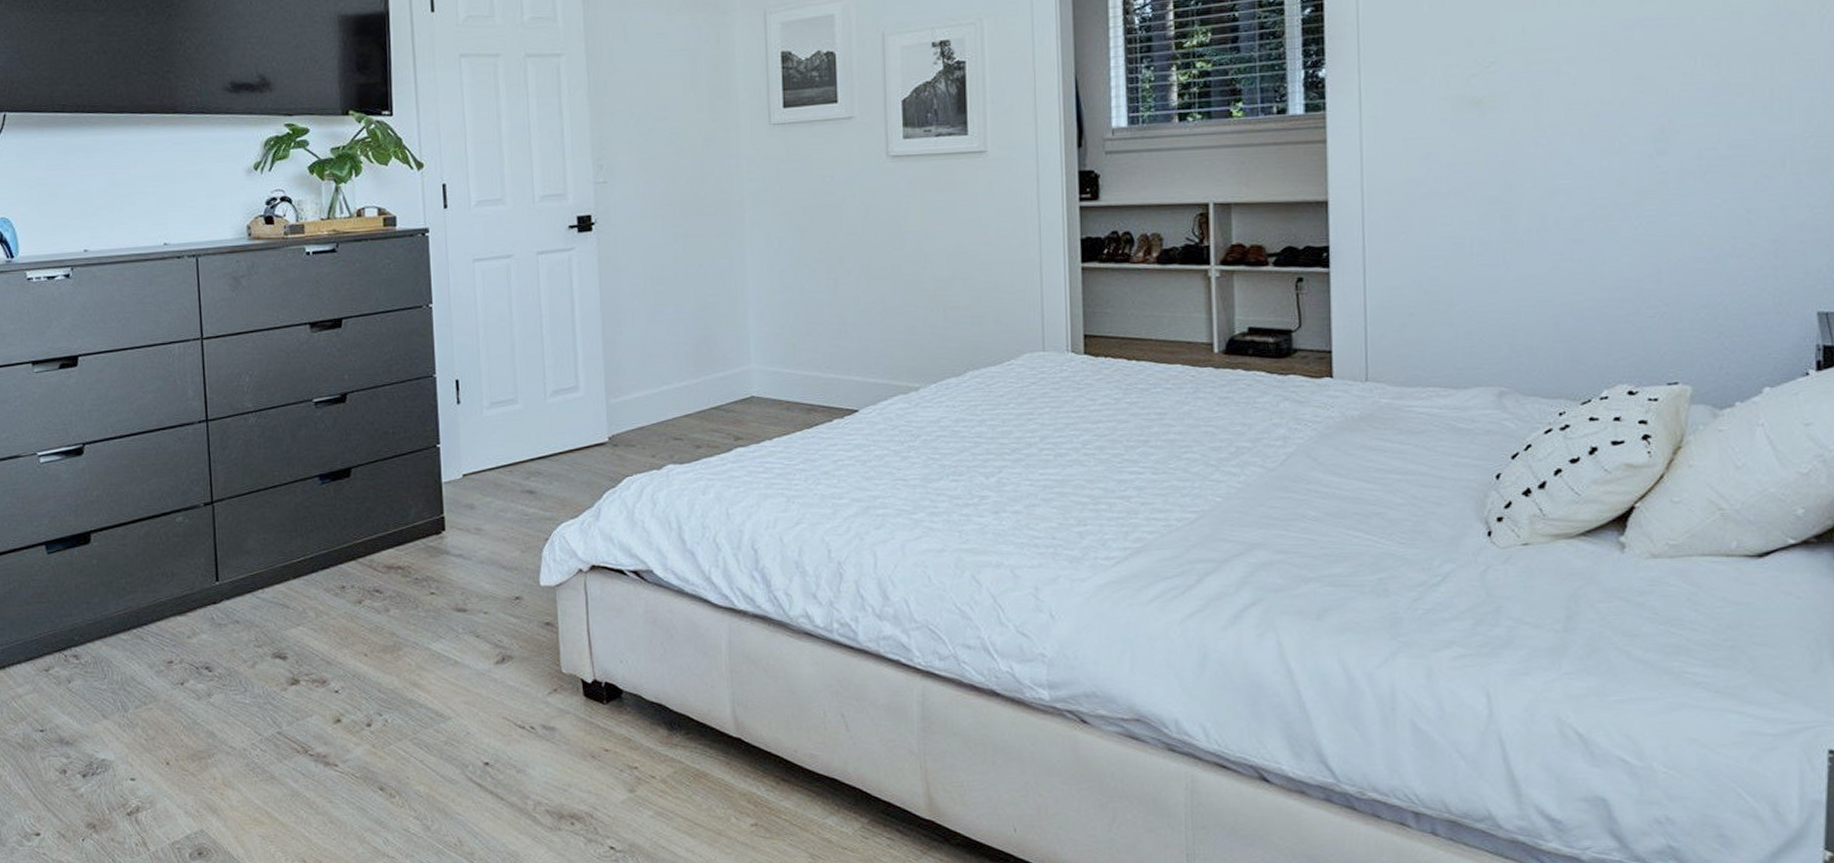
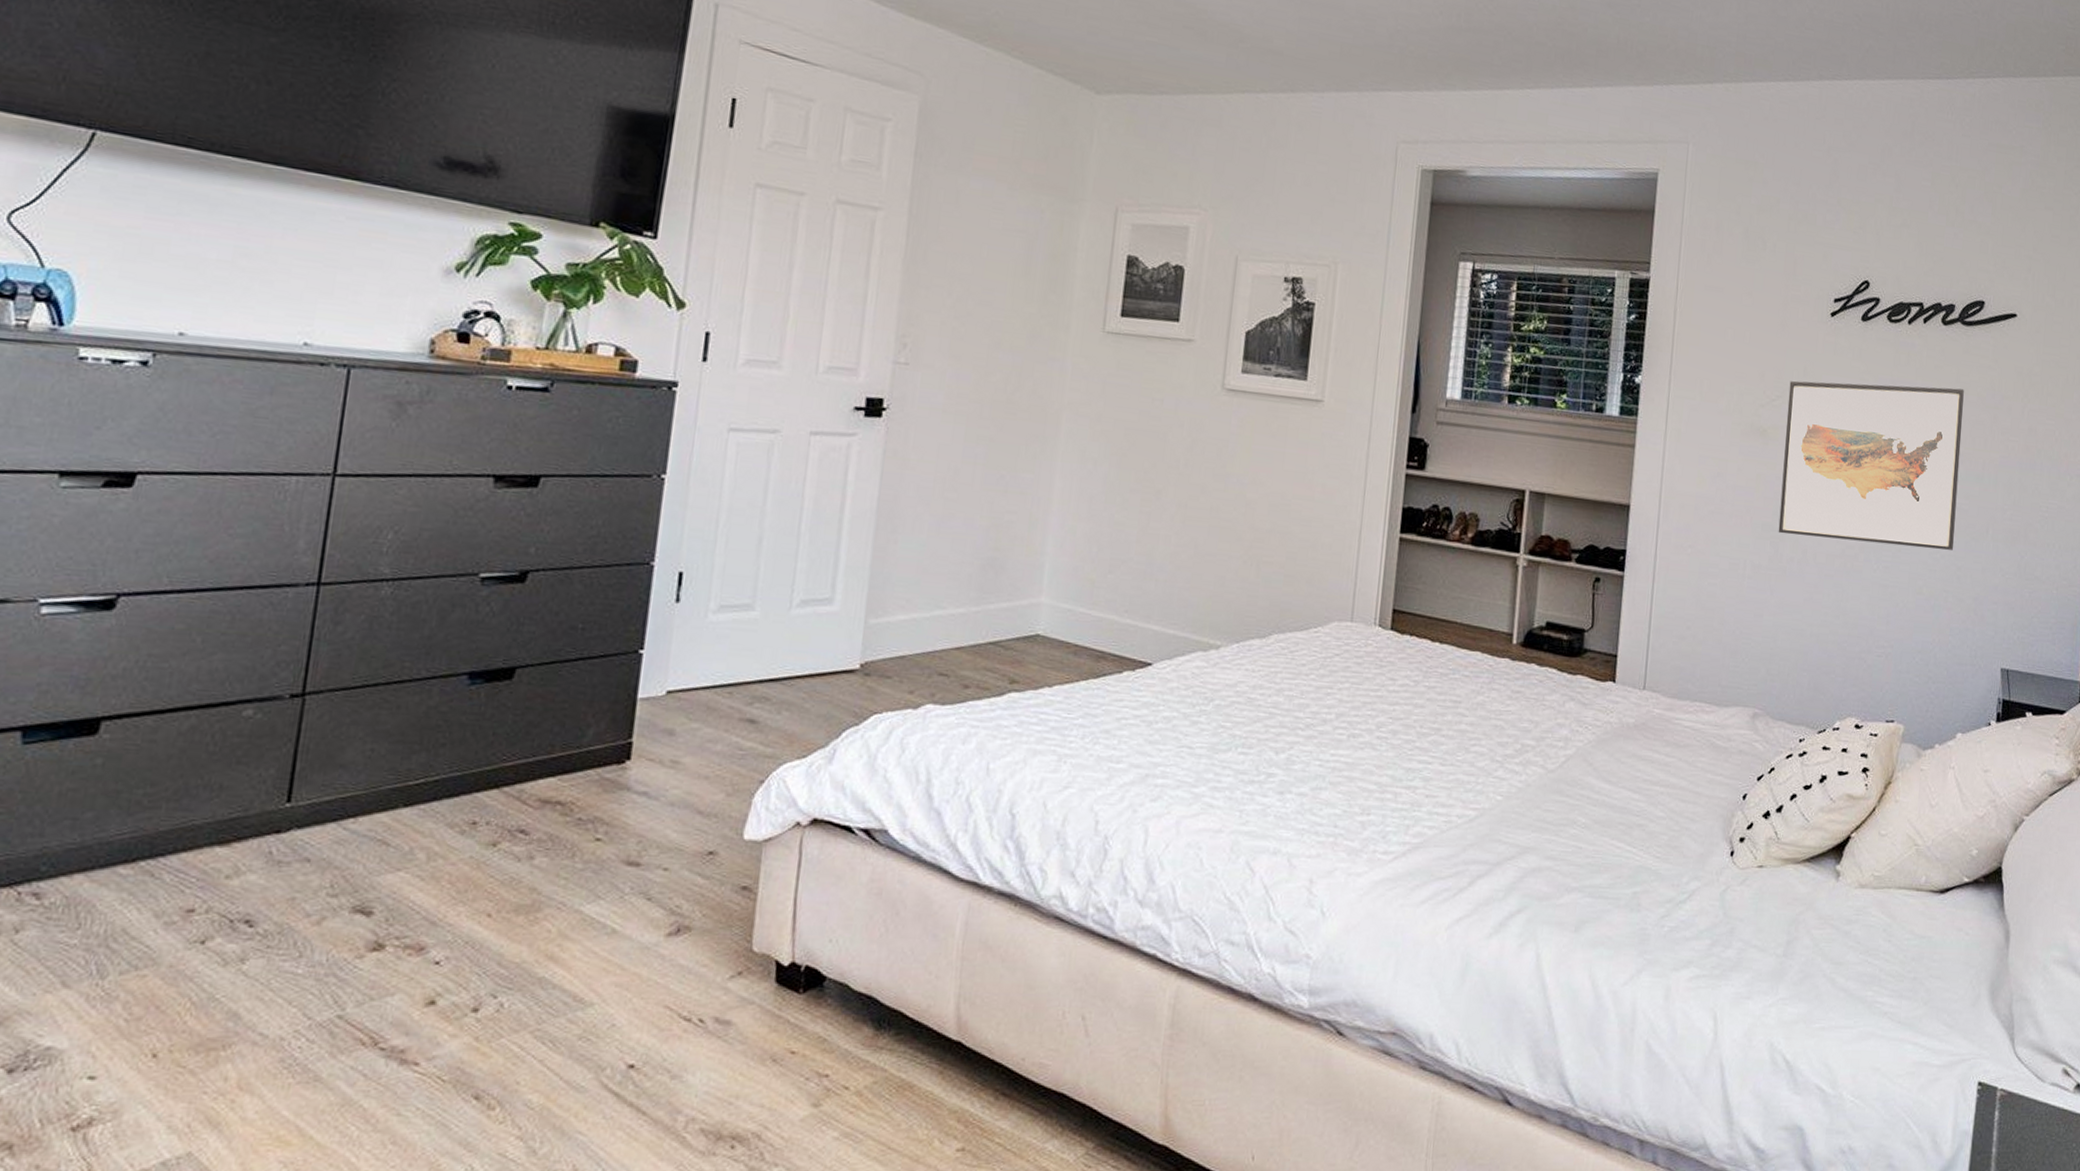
wall art: none [1505,14,1740,205] -> present [1778,381,1964,550]

